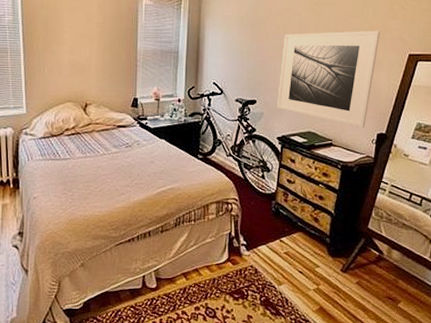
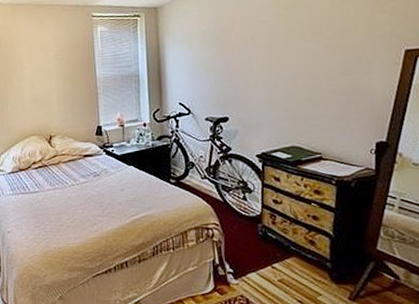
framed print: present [277,30,381,127] -> none [252,27,367,137]

